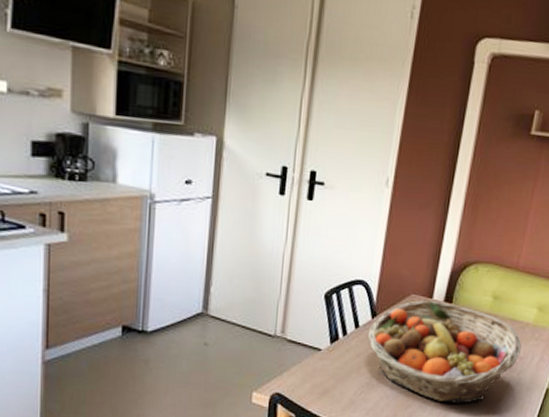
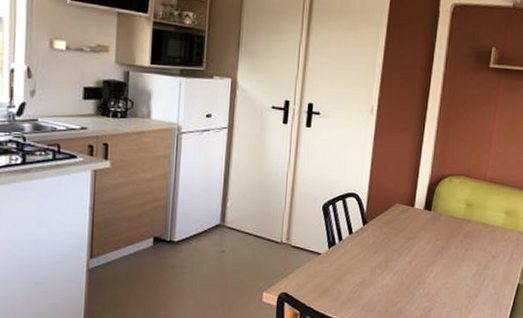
fruit basket: present [367,300,522,404] -> none [360,209,494,299]

